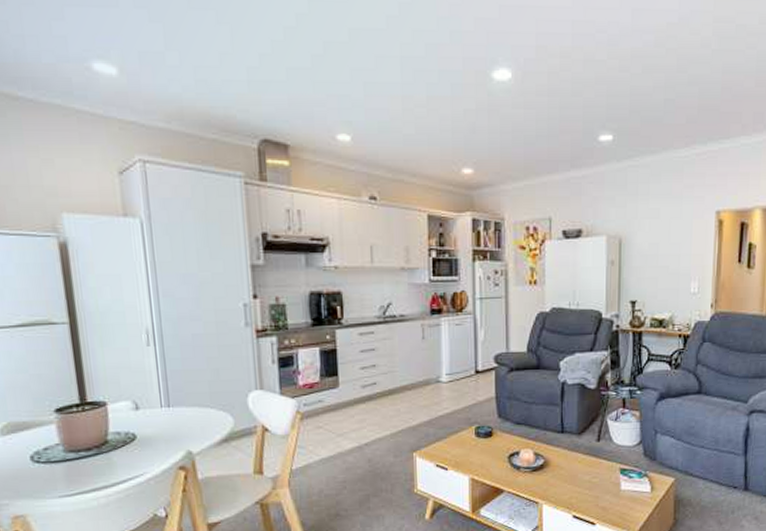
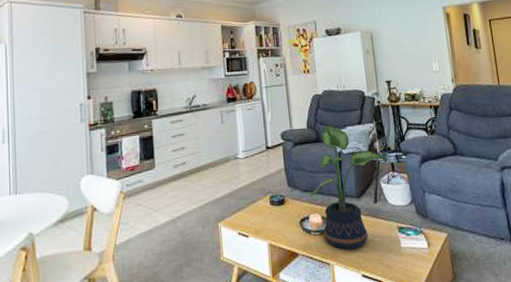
potted plant: none [523,350,618,490] -> present [310,125,387,250]

